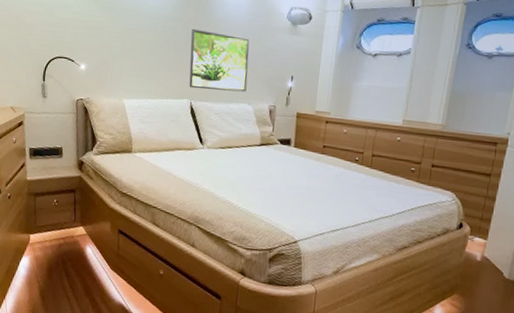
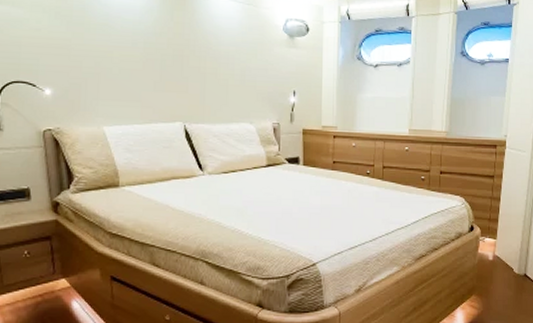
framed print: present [189,28,250,92] -> none [178,44,247,111]

